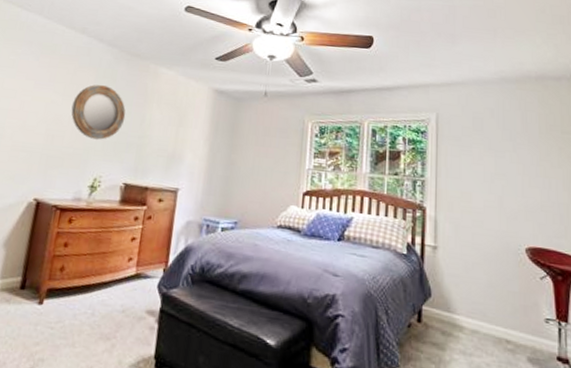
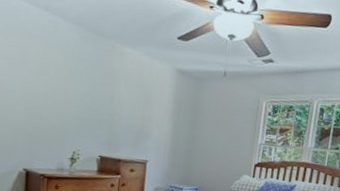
home mirror: present [71,84,126,140] -> none [45,64,96,118]

